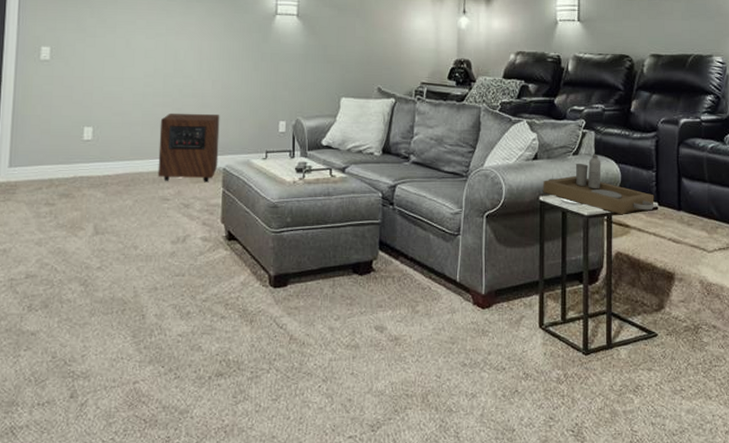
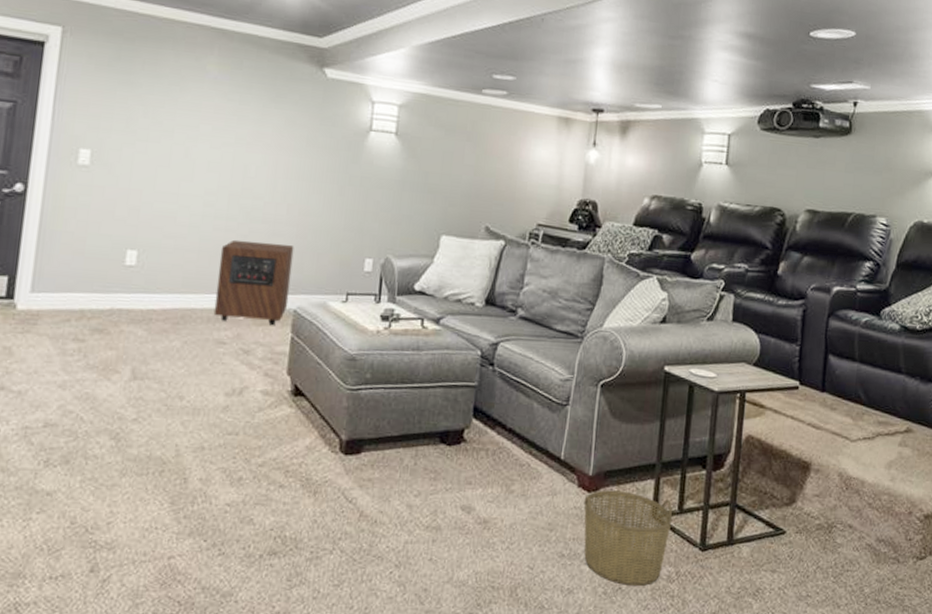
basket: none [479,306,557,388] -> present [584,490,673,586]
serving tray: present [543,155,654,215] -> none [669,322,796,393]

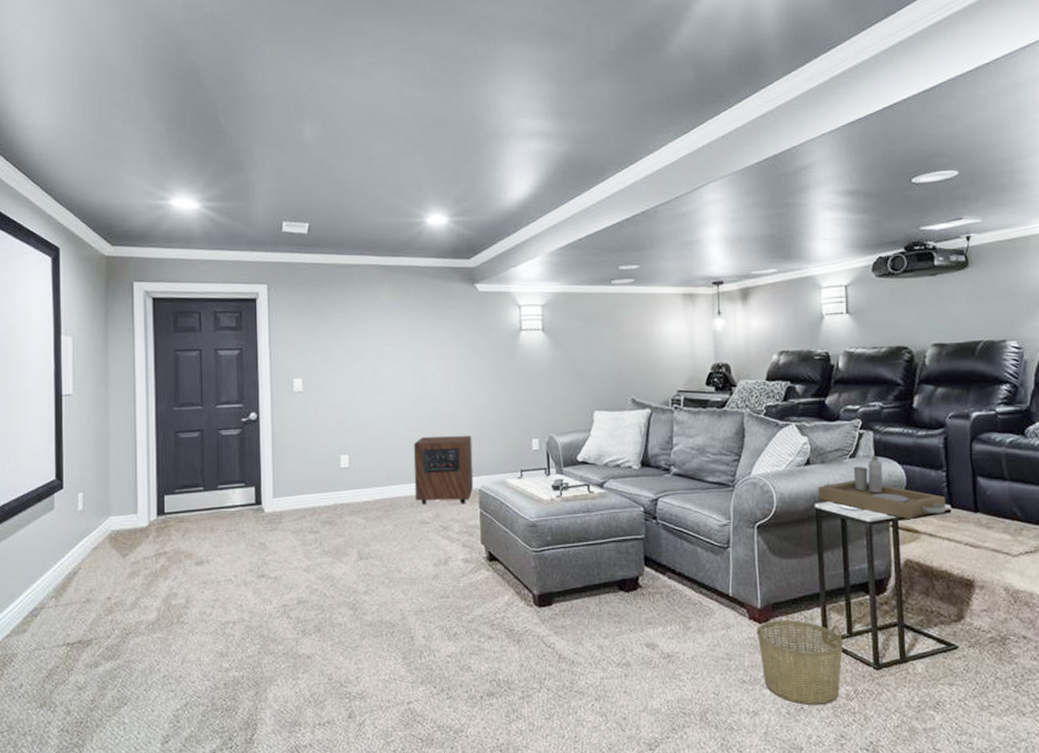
serving tray: none [669,322,796,393] -> present [818,456,946,520]

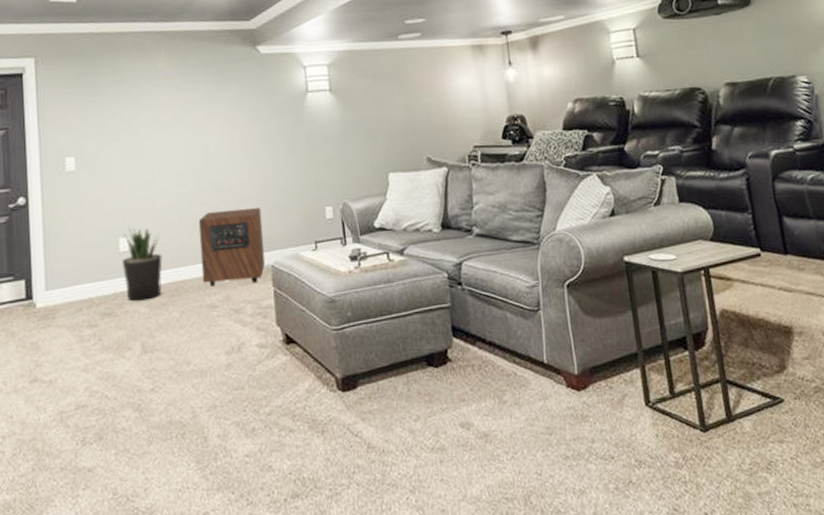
planter: none [342,445,379,513] -> present [121,226,163,301]
basket: present [756,620,844,705] -> none [575,384,668,478]
serving tray: present [818,456,946,520] -> none [625,202,756,267]

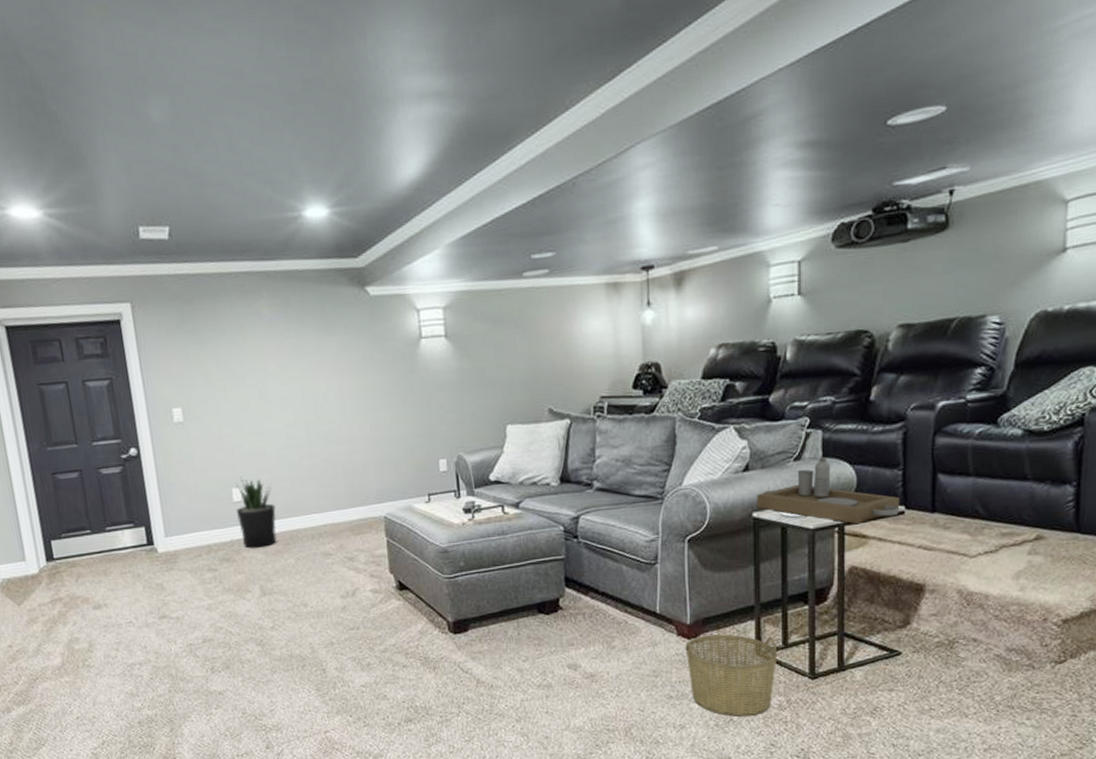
subwoofer: present [198,208,266,287] -> none [309,460,378,536]
basket: none [575,384,668,478] -> present [685,634,778,717]
serving tray: none [625,202,756,267] -> present [757,457,900,525]

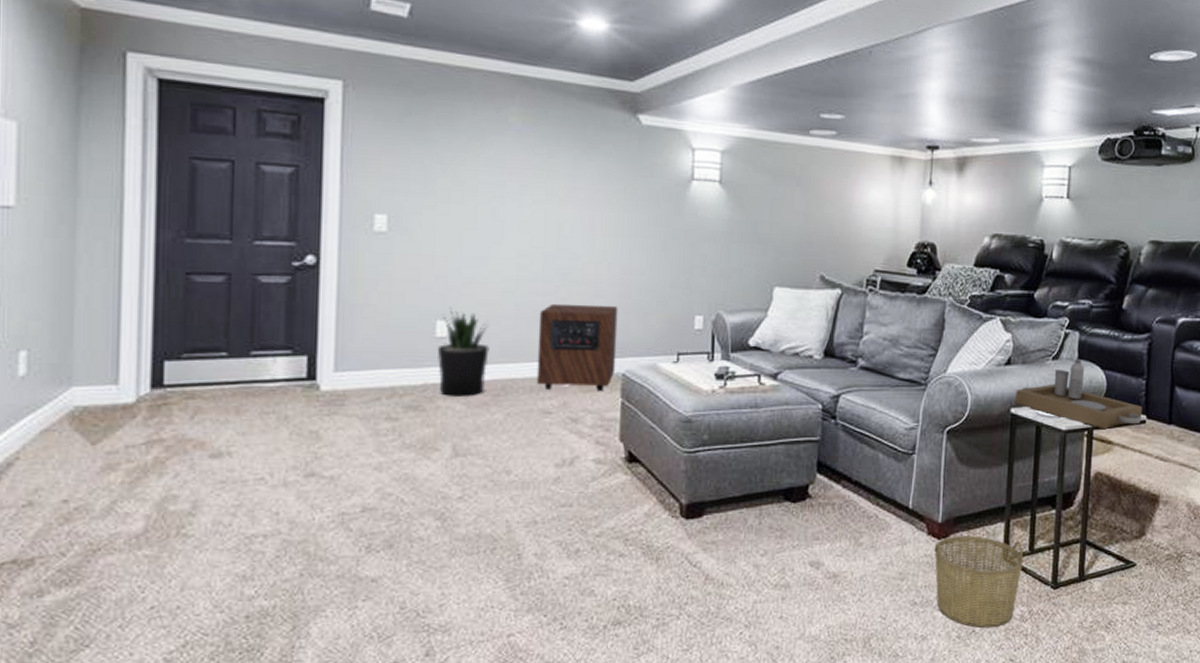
subwoofer: none [309,460,378,536] -> present [536,303,618,390]

